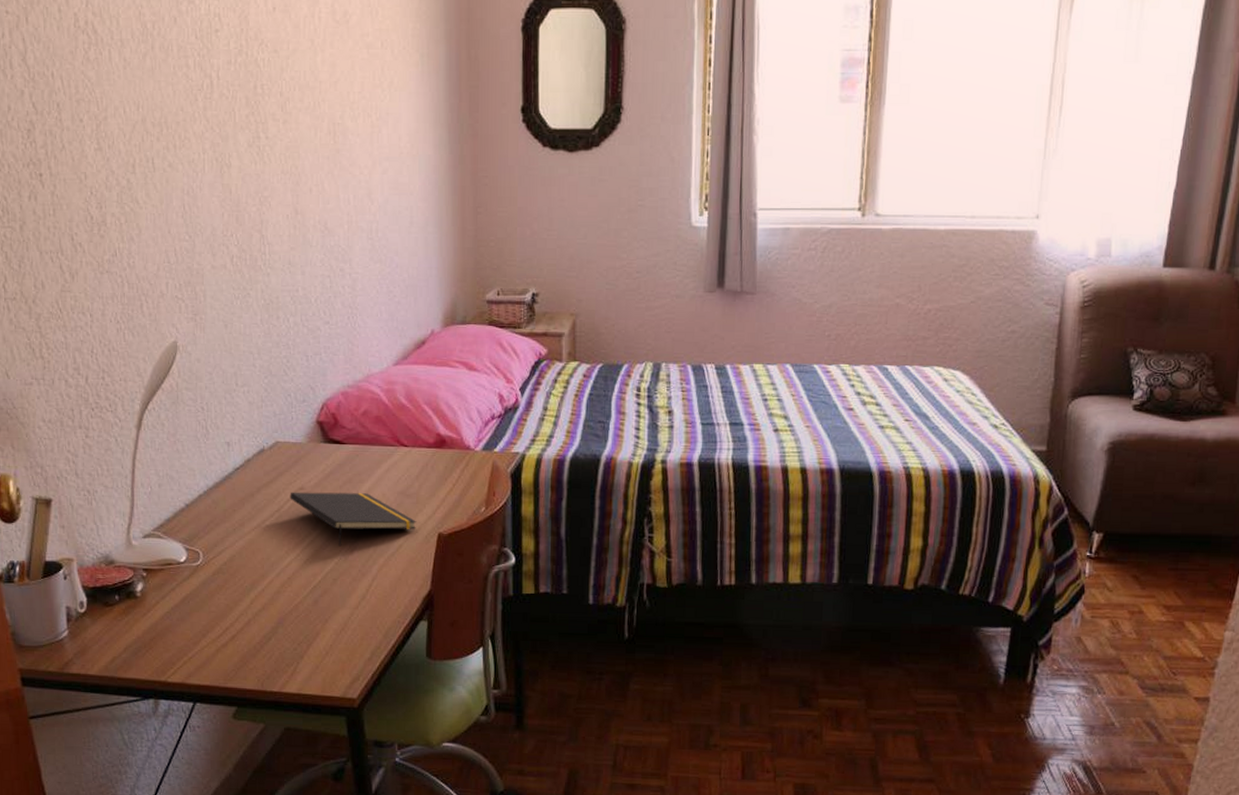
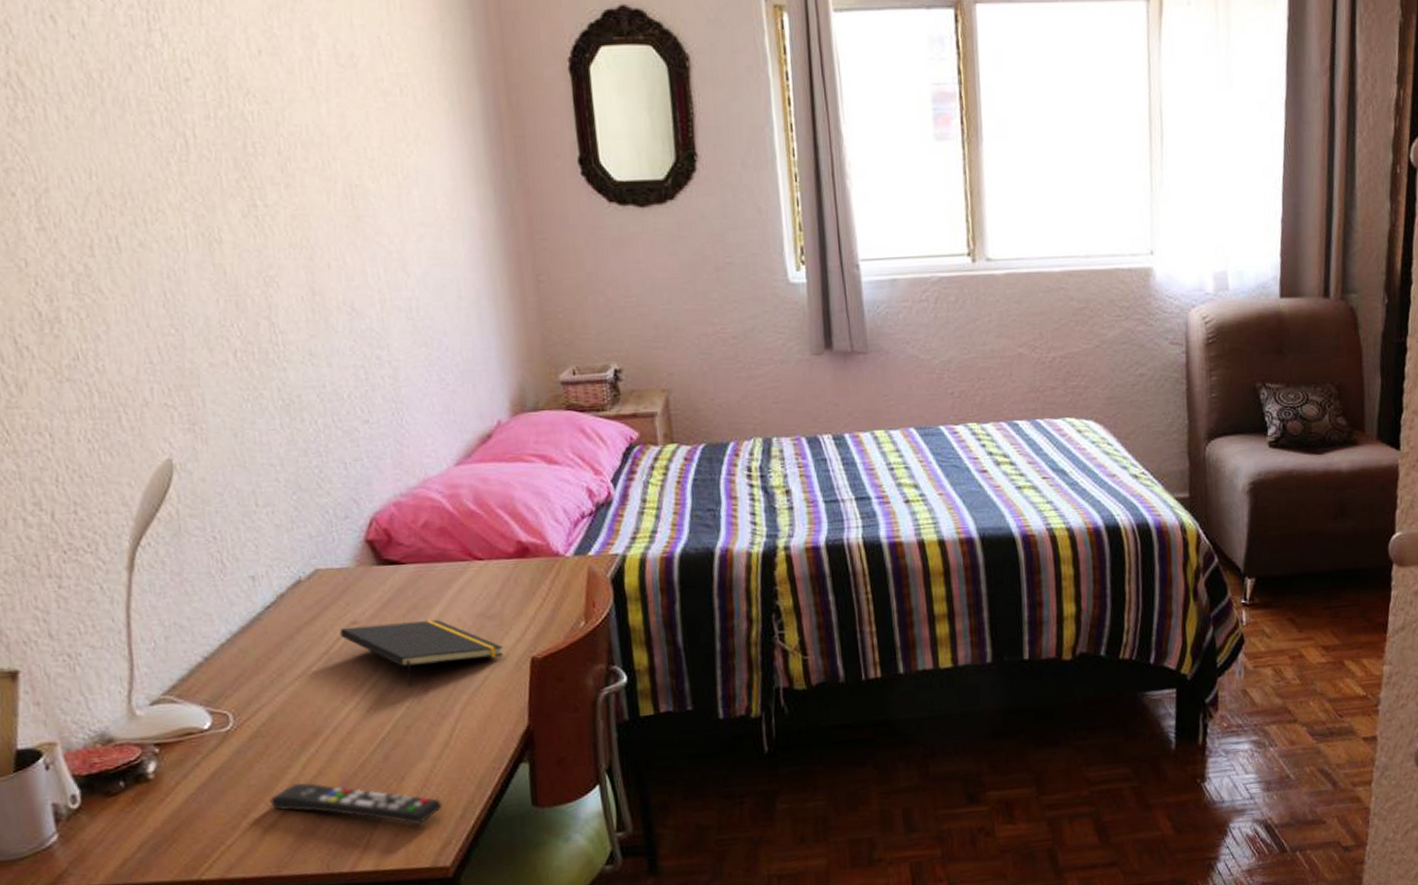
remote control: none [224,614,355,661] -> present [270,783,442,825]

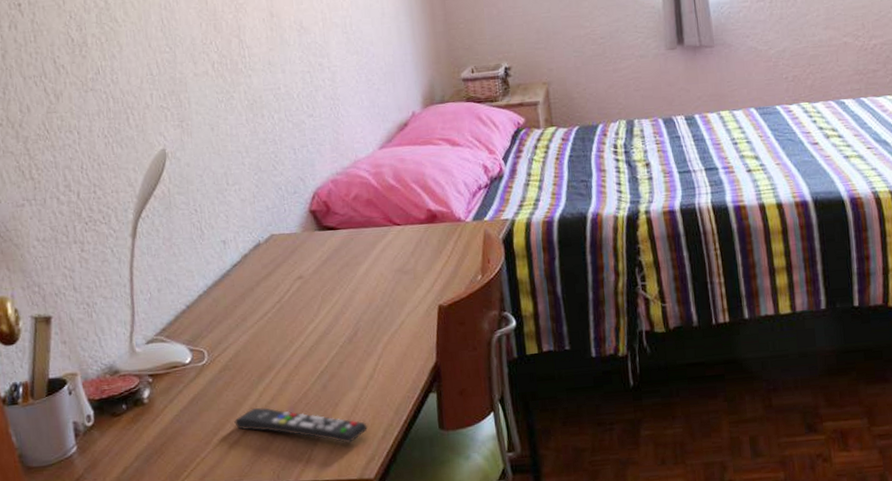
notepad: present [339,620,504,687] -> none [289,275,417,330]

